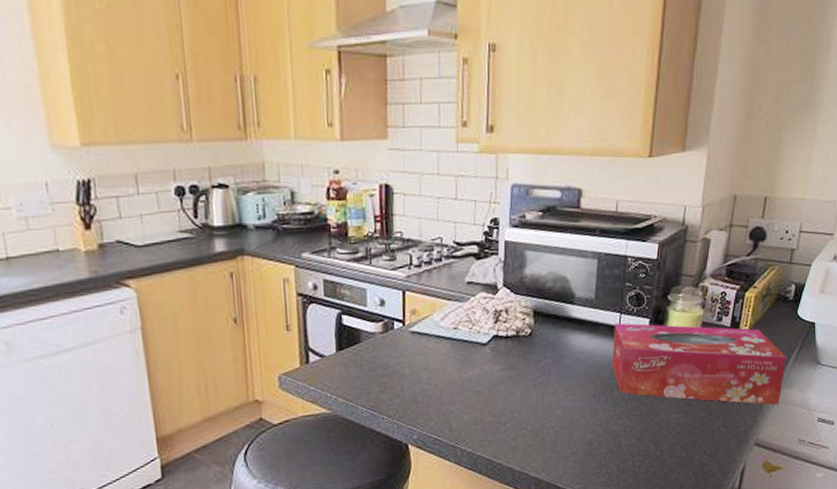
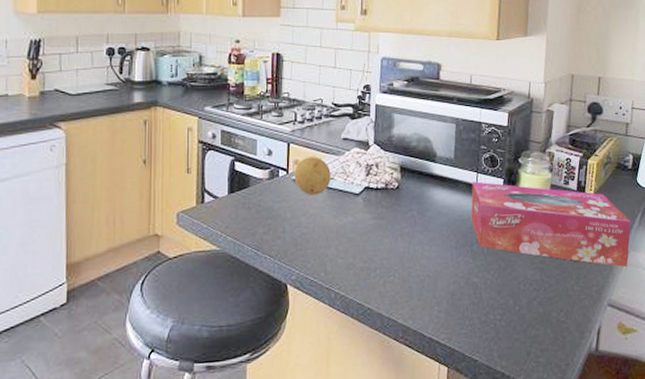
fruit: none [411,305,454,348] -> present [294,157,331,195]

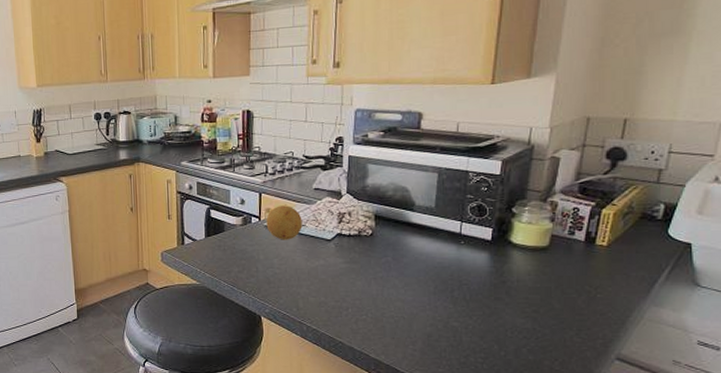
tissue box: present [471,181,631,268] -> none [452,230,654,323]

